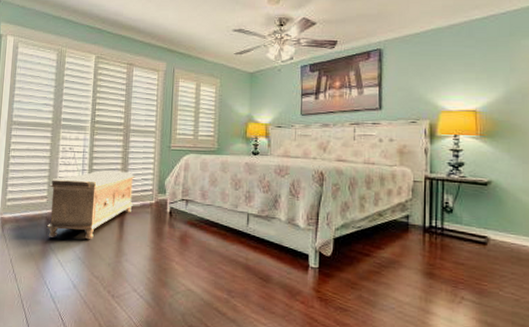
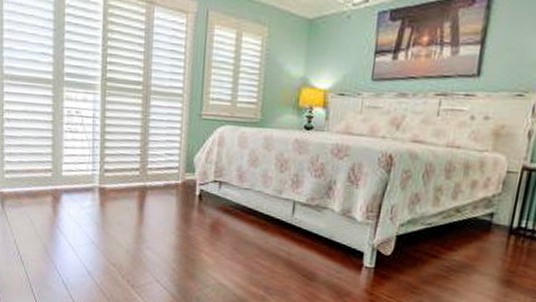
bench: present [46,170,134,240] -> none [53,141,157,223]

